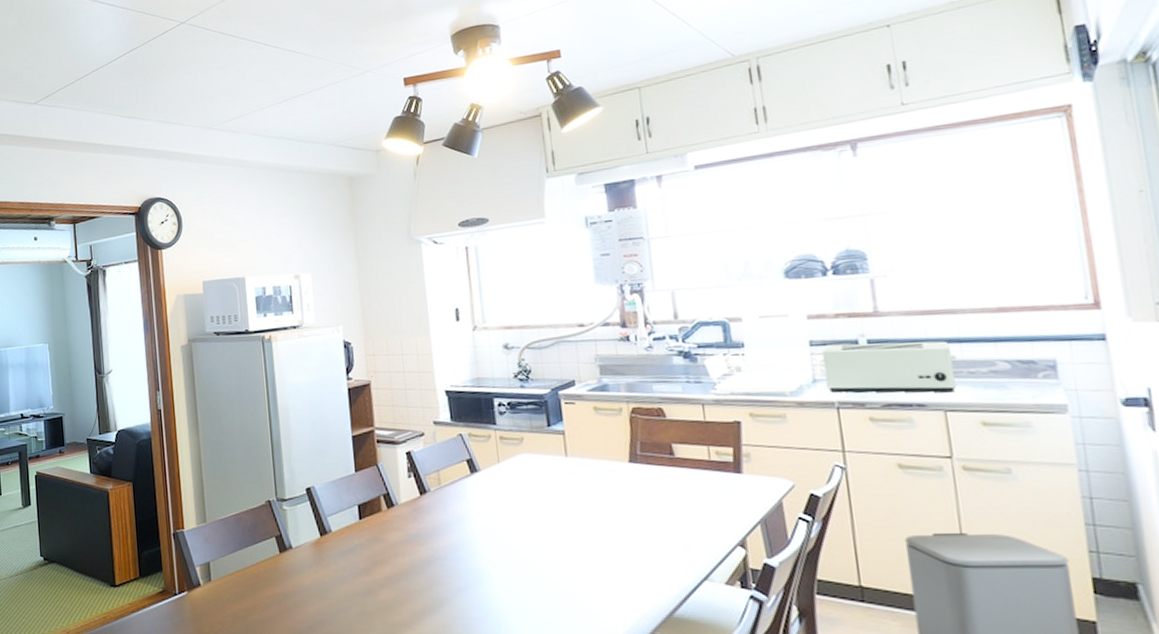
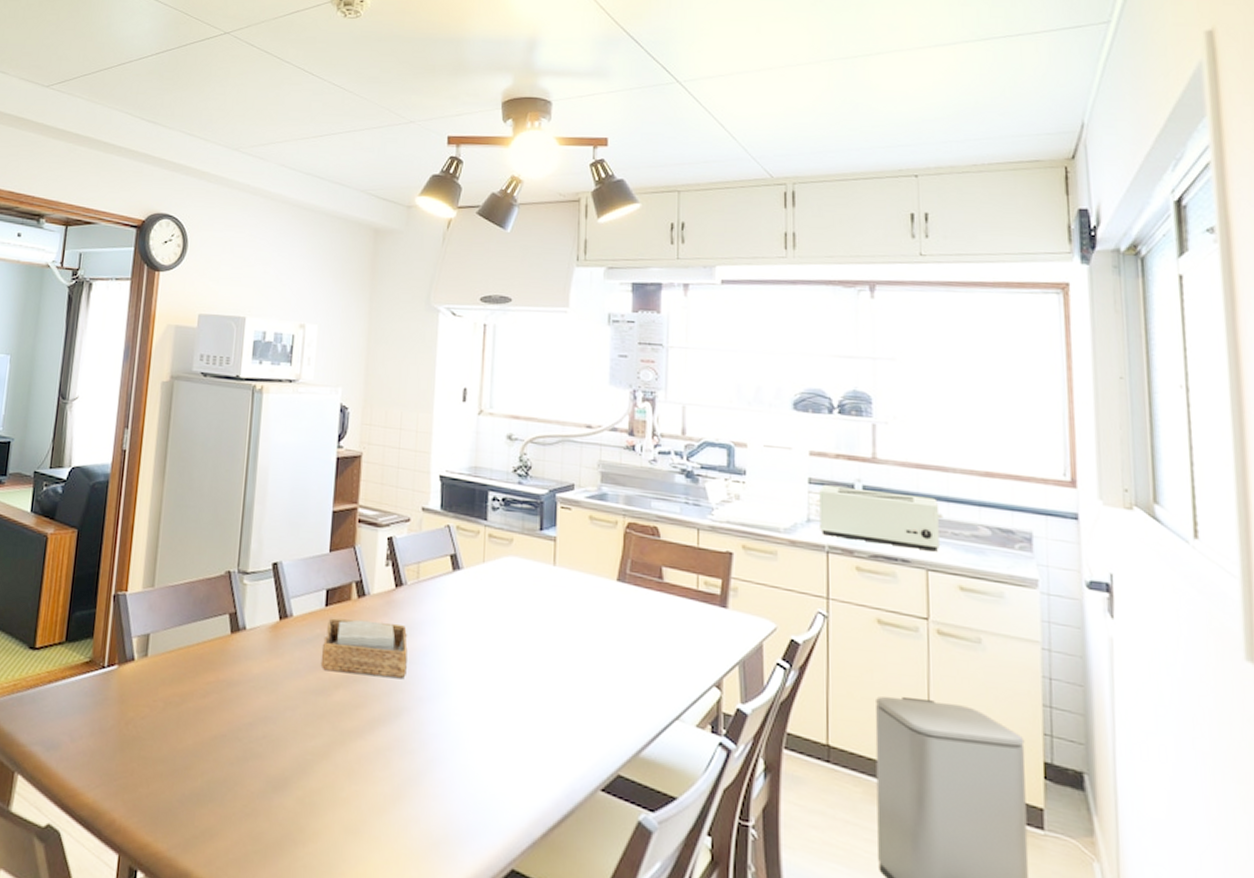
napkin holder: none [362,526,443,575] -> present [320,618,408,678]

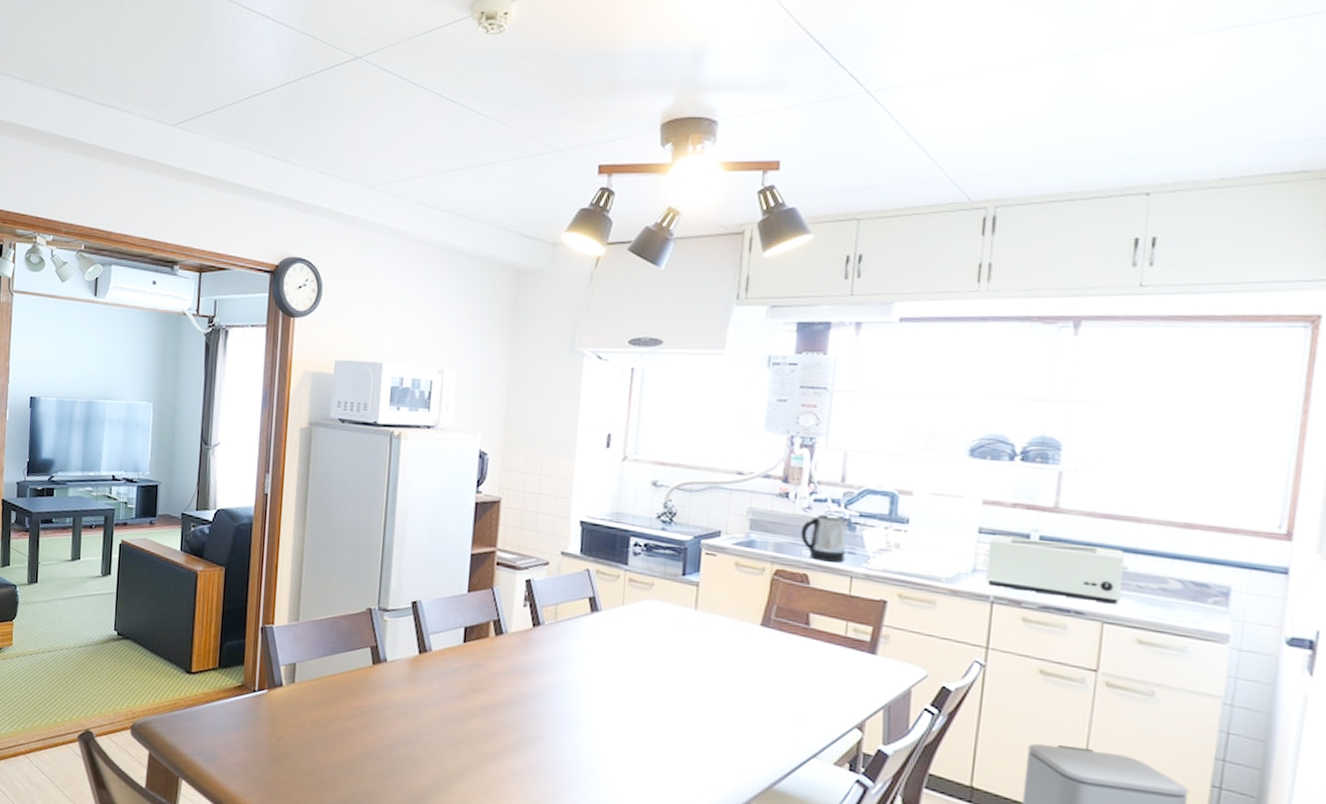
napkin holder: present [320,618,408,678] -> none [459,653,544,710]
kettle: none [648,466,691,515] -> present [800,513,848,563]

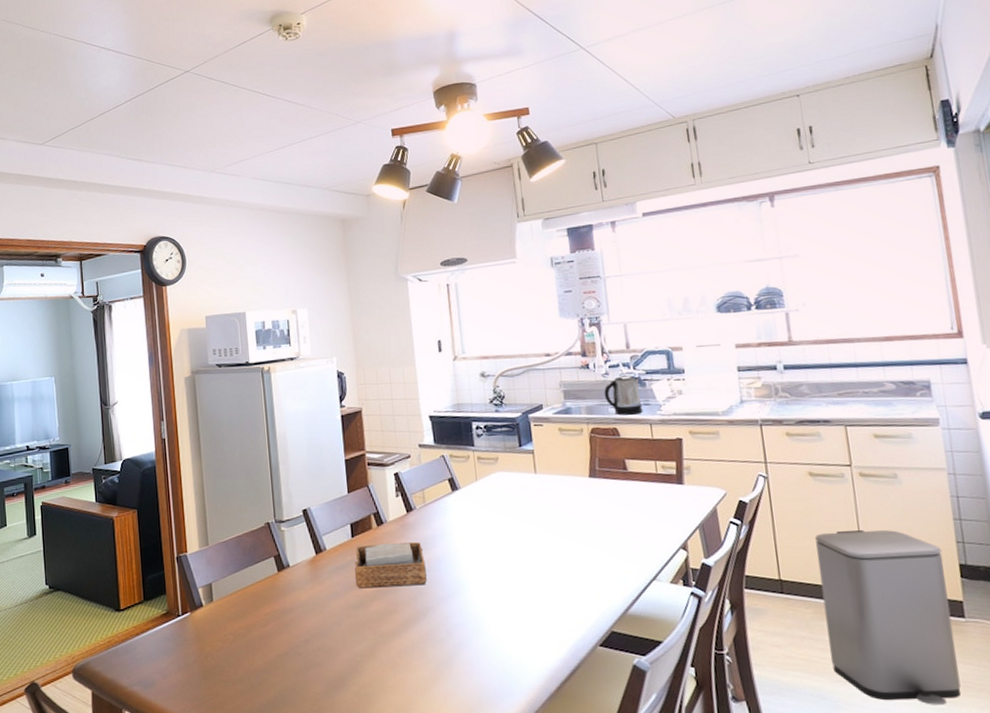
napkin holder: none [459,653,544,710] -> present [354,542,427,589]
toaster: present [986,535,1129,604] -> none [747,365,854,412]

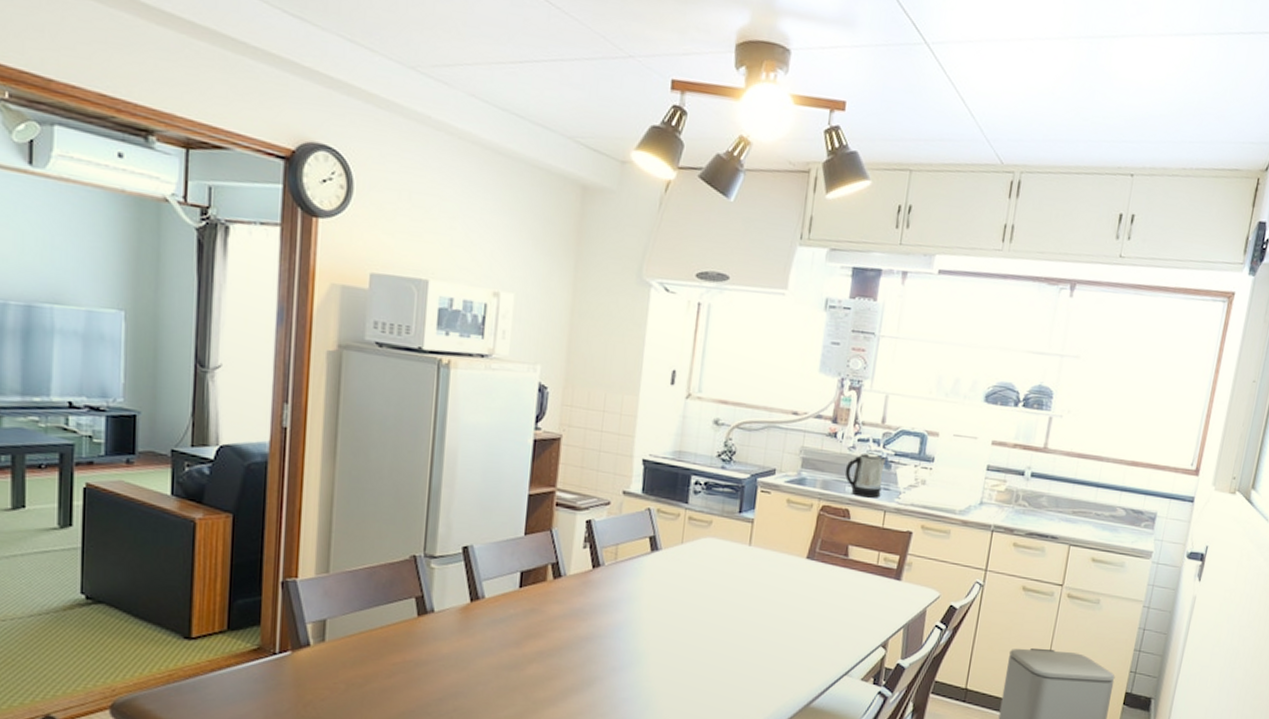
napkin holder: present [354,542,427,589] -> none [514,598,603,651]

